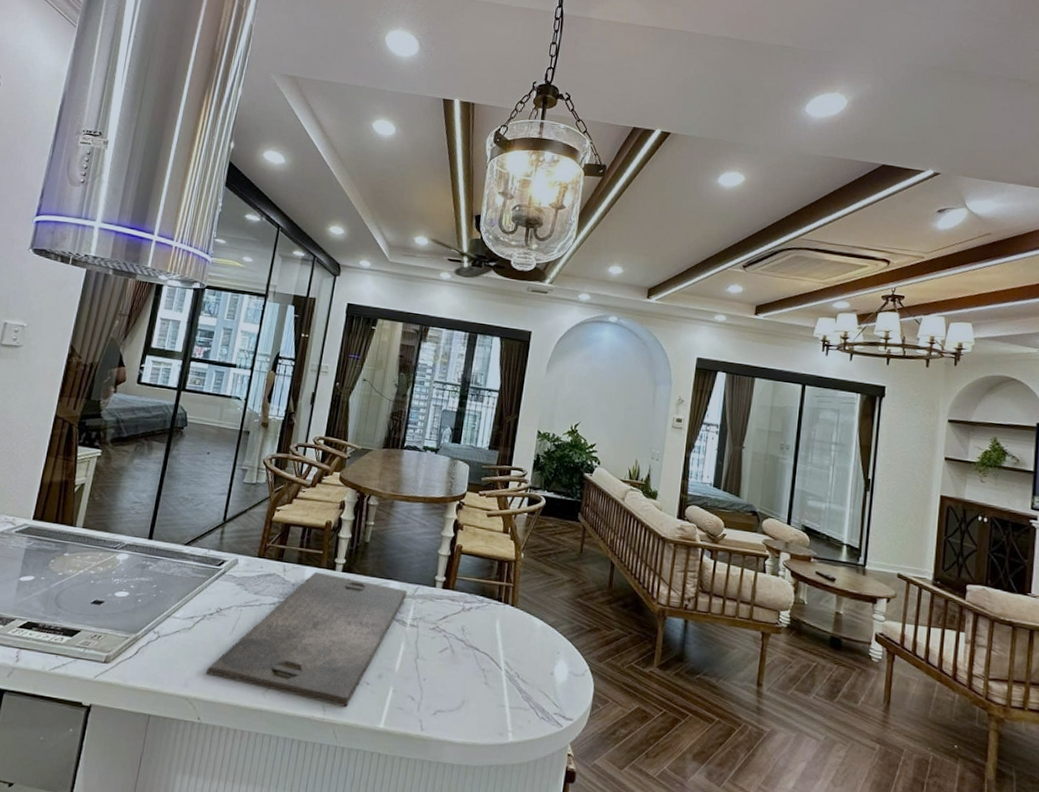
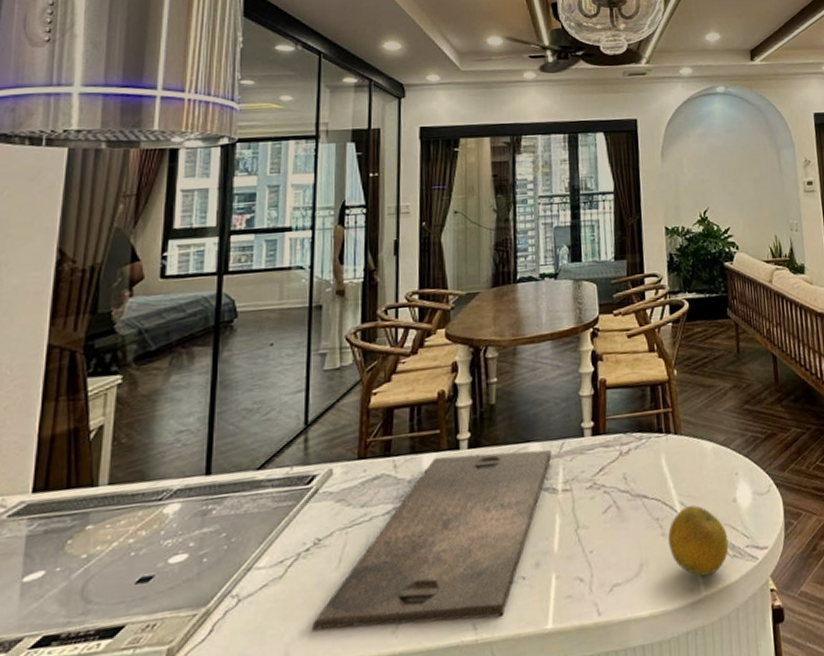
fruit: none [488,667,540,727] -> present [668,505,729,577]

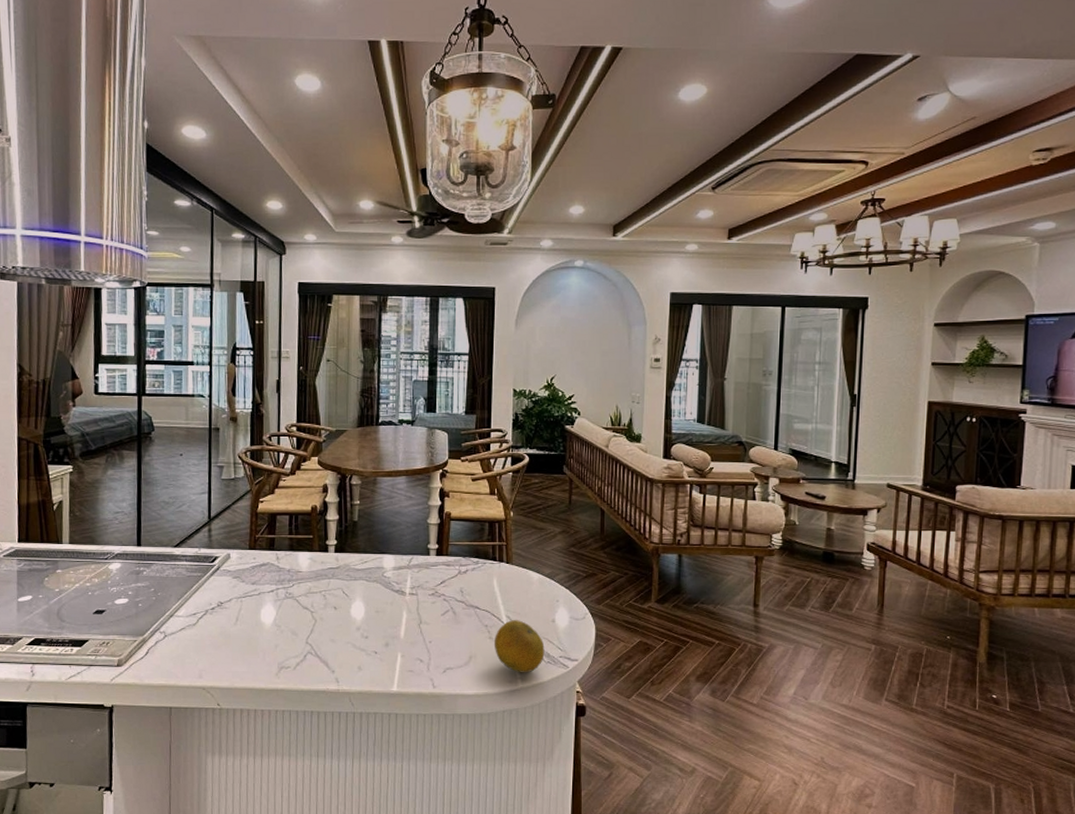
cutting board: present [313,449,552,631] -> none [218,556,402,676]

